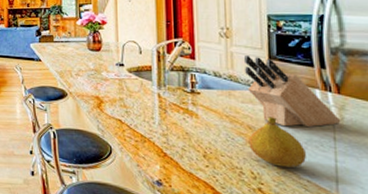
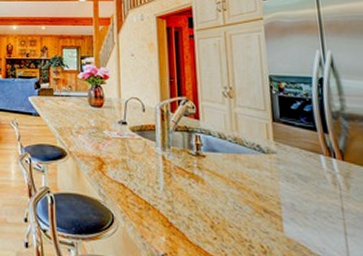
knife block: present [243,56,341,127] -> none [247,117,348,196]
fruit: present [249,117,306,168] -> none [256,184,316,241]

